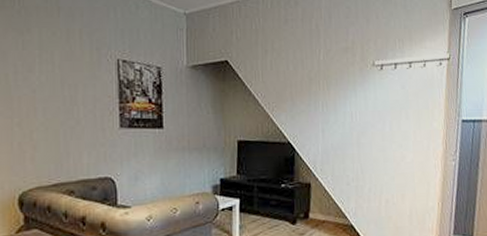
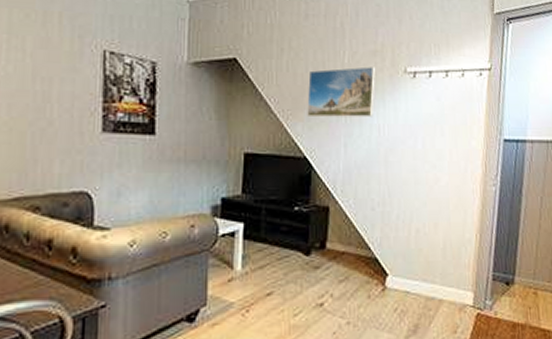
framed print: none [289,62,347,107] -> present [307,66,375,118]

